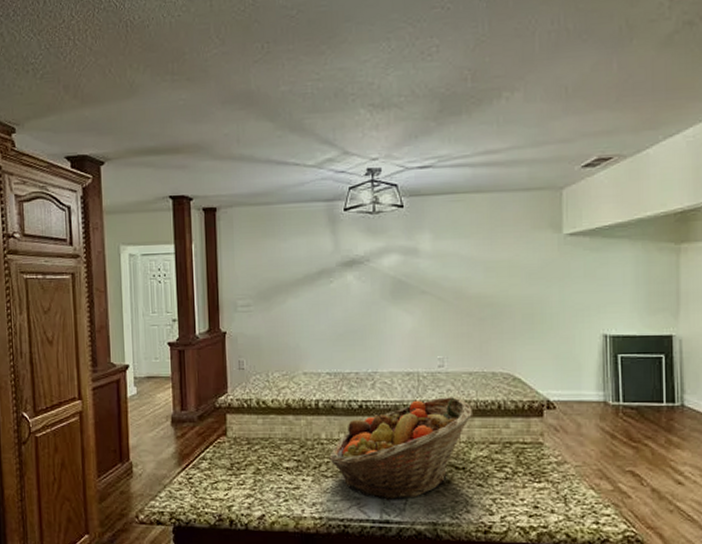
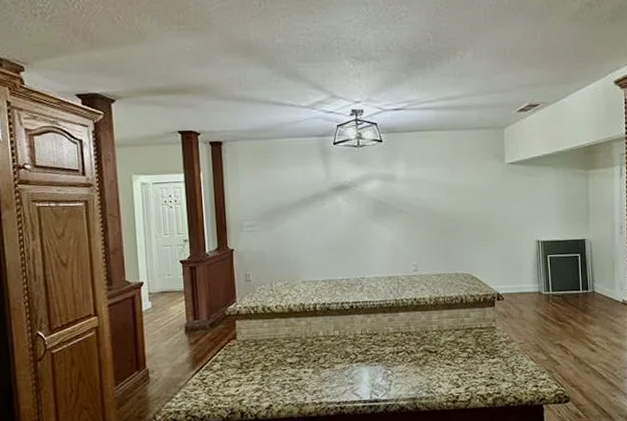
fruit basket: present [329,397,474,501] -> none [326,294,442,384]

